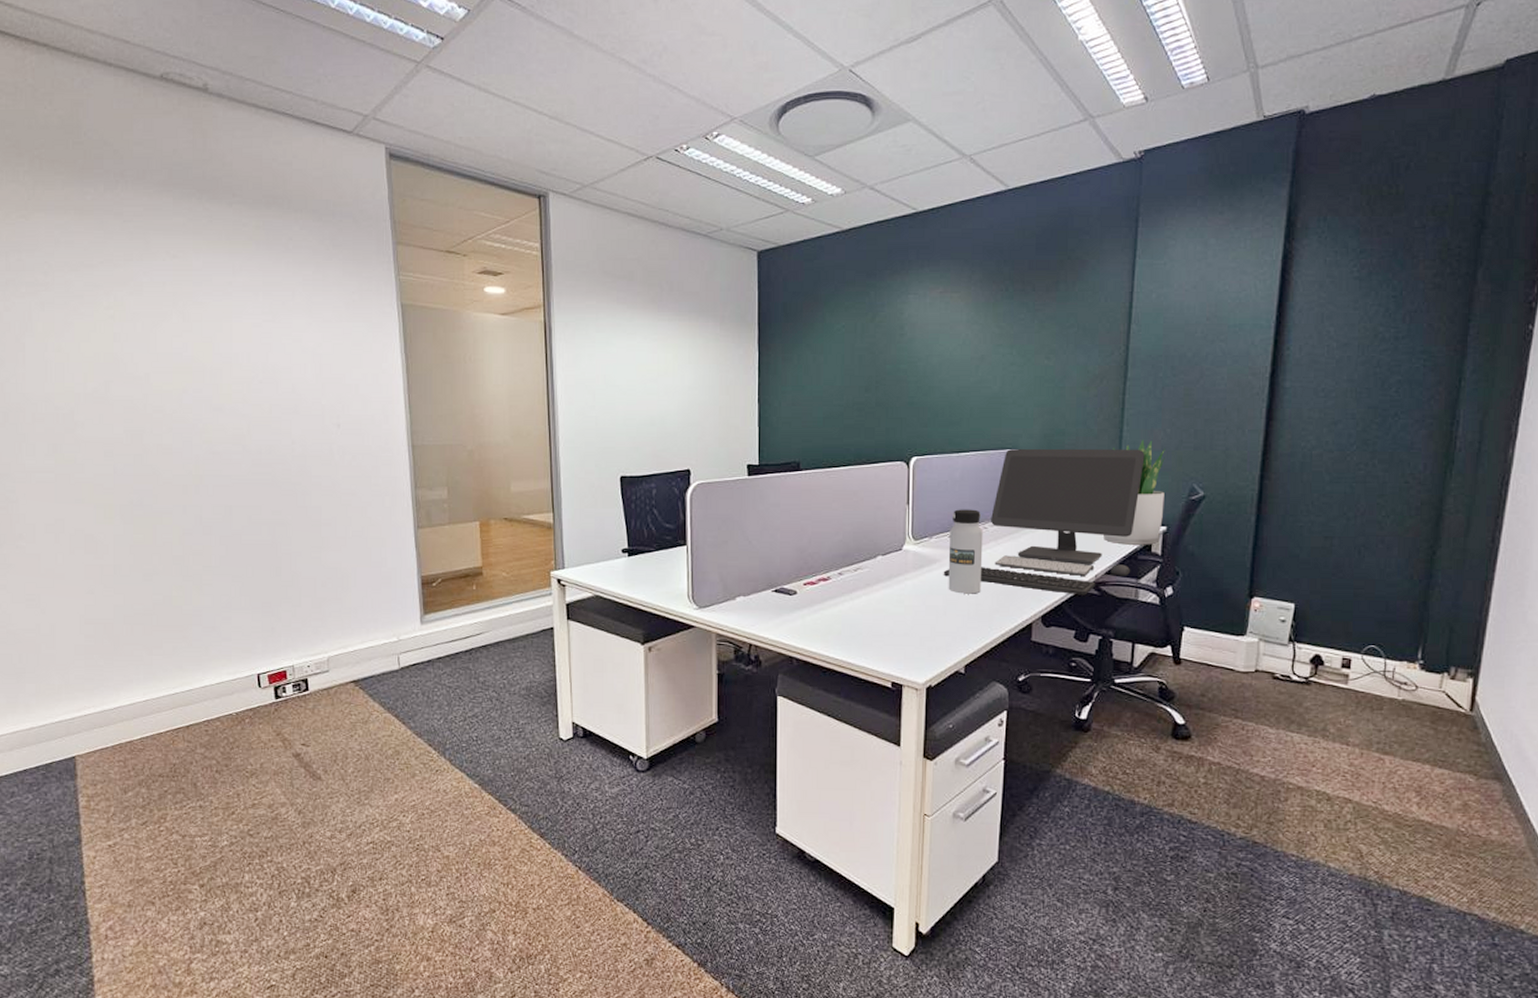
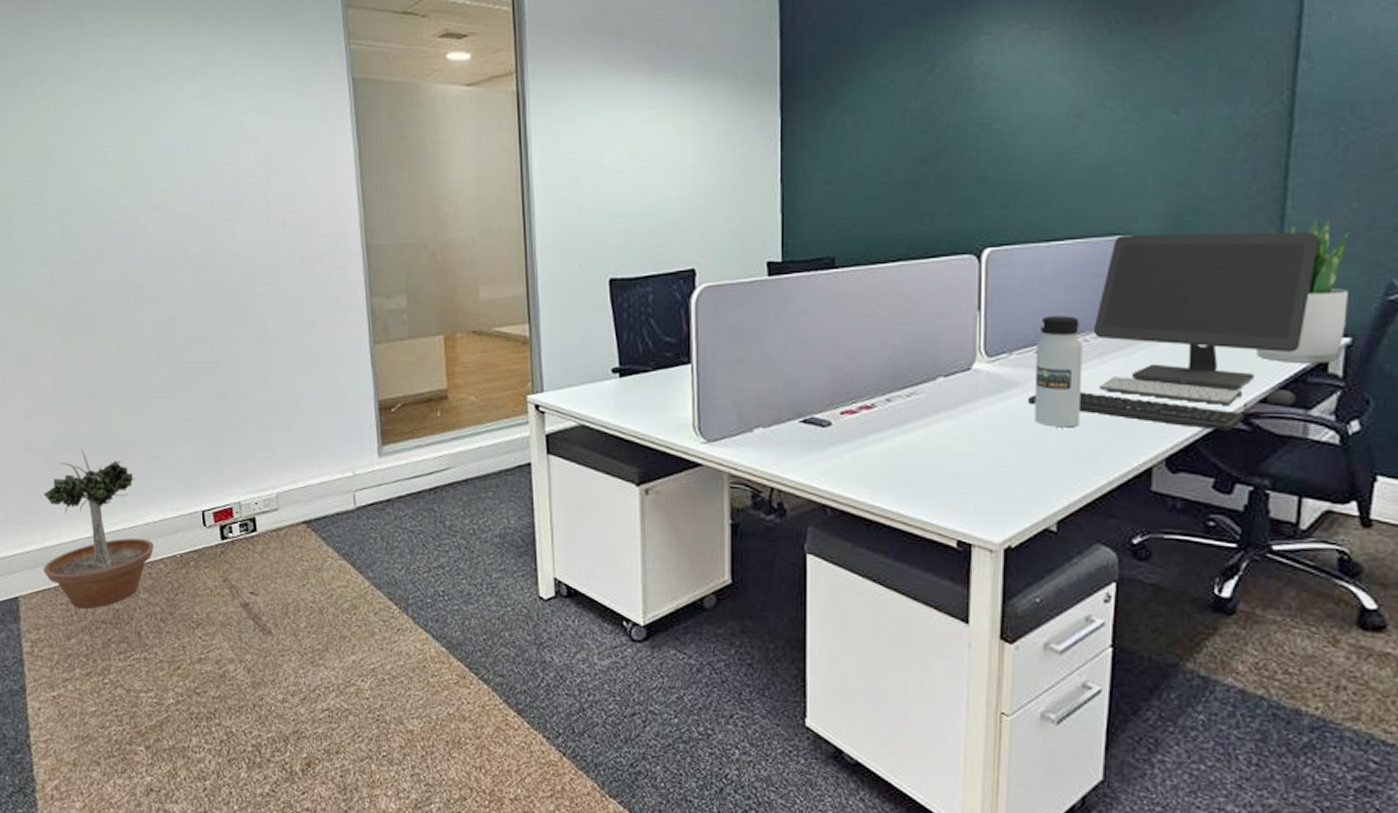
potted tree: none [101,620,211,765] -> present [43,448,154,609]

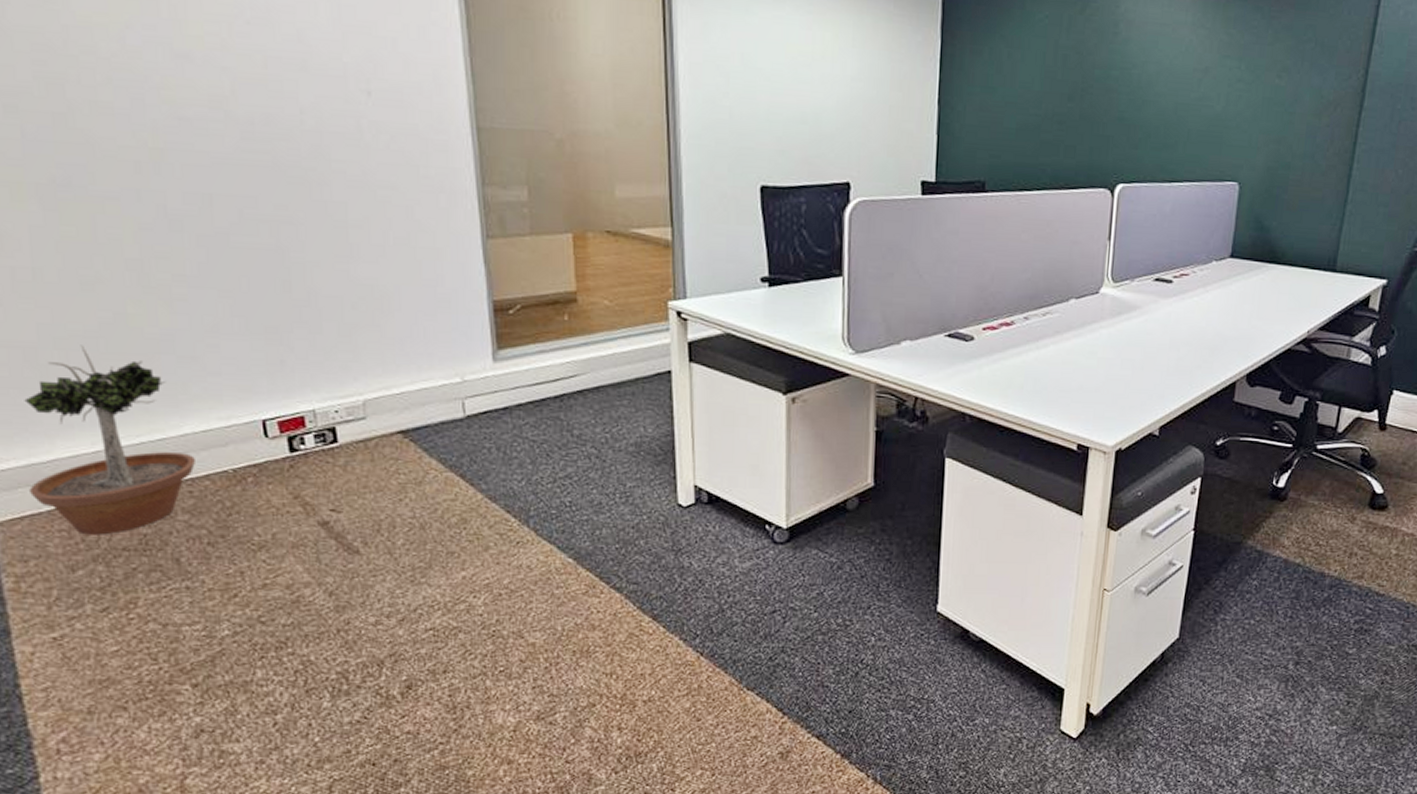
computer keyboard: present [1027,392,1246,431] -> none [1143,316,1308,353]
water bottle: present [1034,316,1083,428] -> none [1147,248,1191,347]
computer: present [1094,231,1319,406] -> none [1201,182,1373,333]
planter: present [1257,218,1350,363] -> none [1320,180,1395,300]

